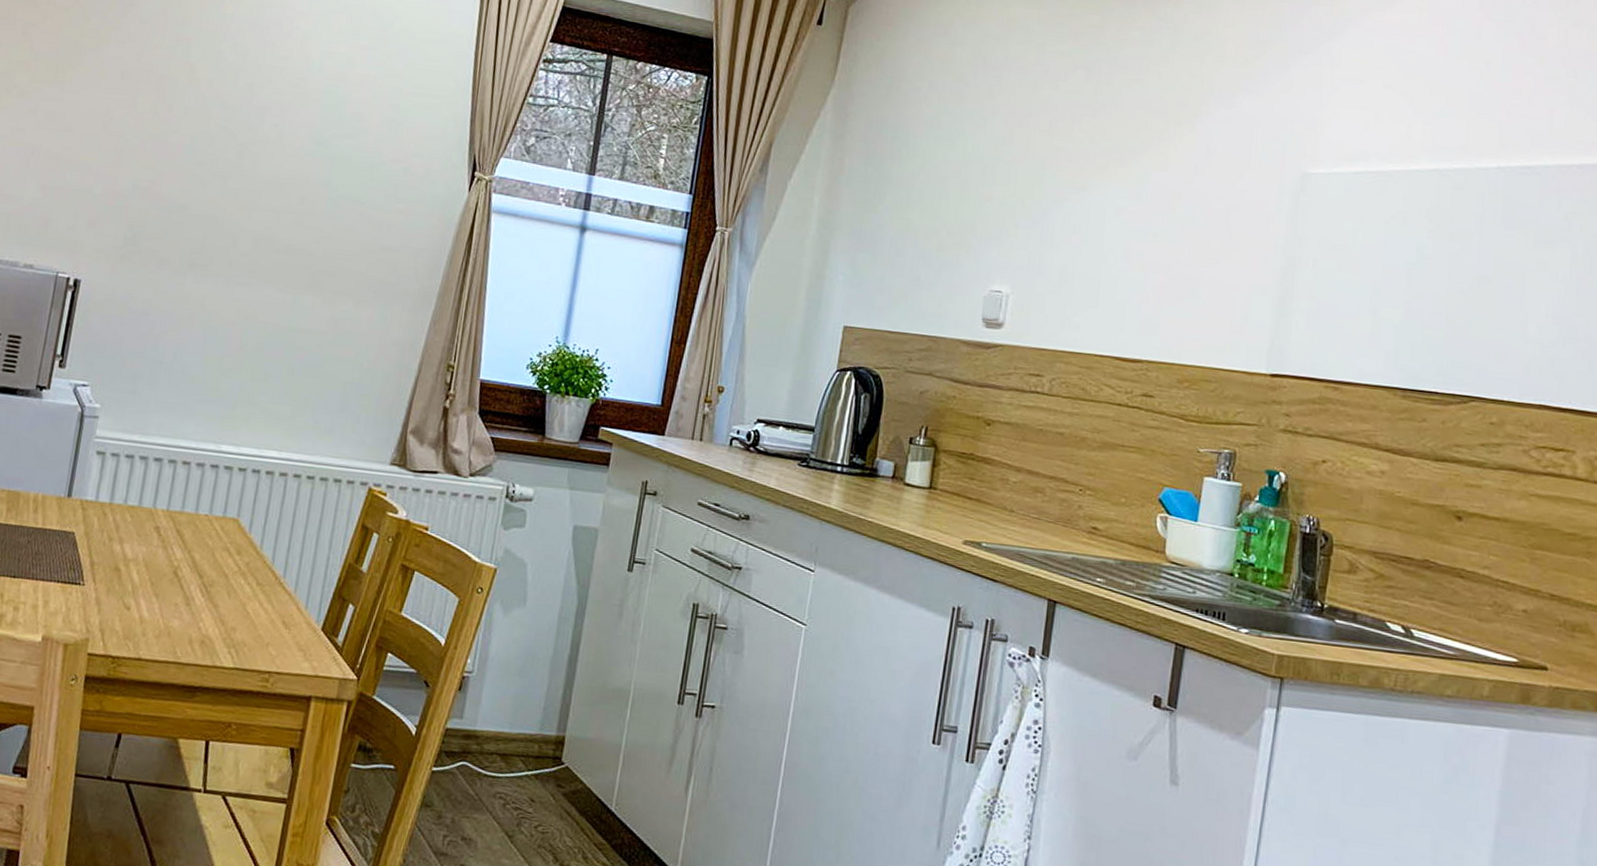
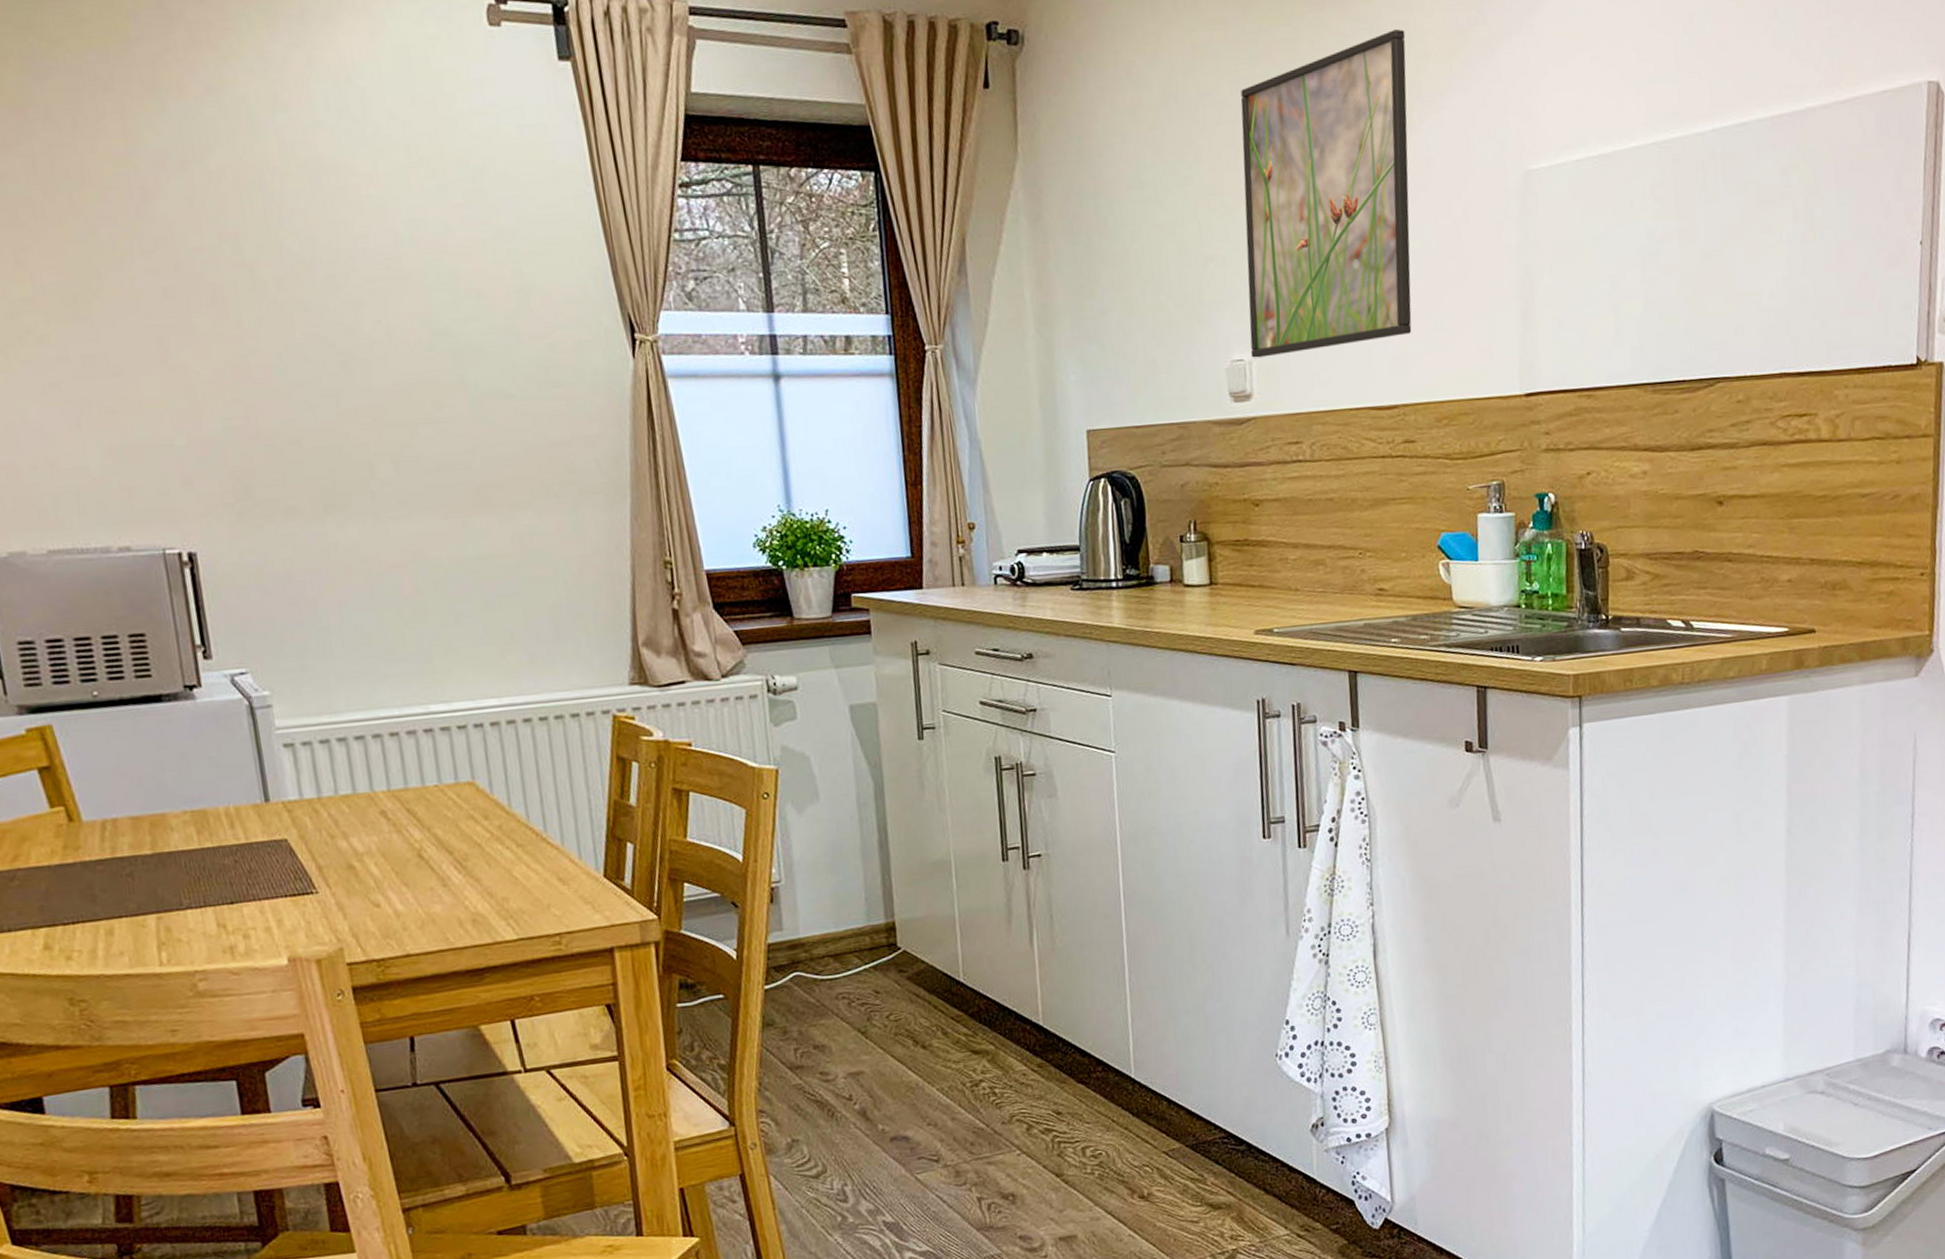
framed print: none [1009,32,1207,298] -> present [1240,28,1412,358]

